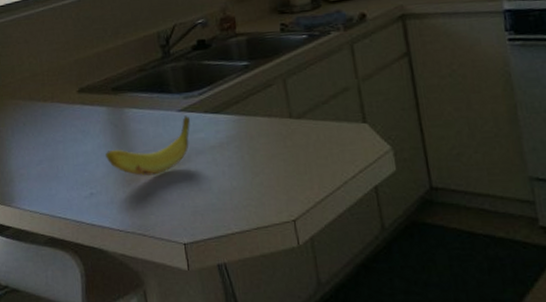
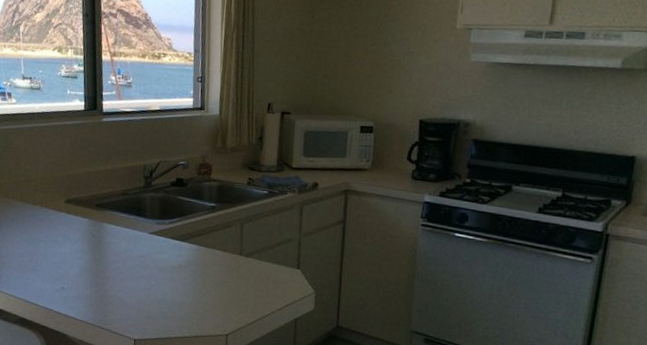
banana: present [105,116,190,177] -> none [81,238,158,282]

